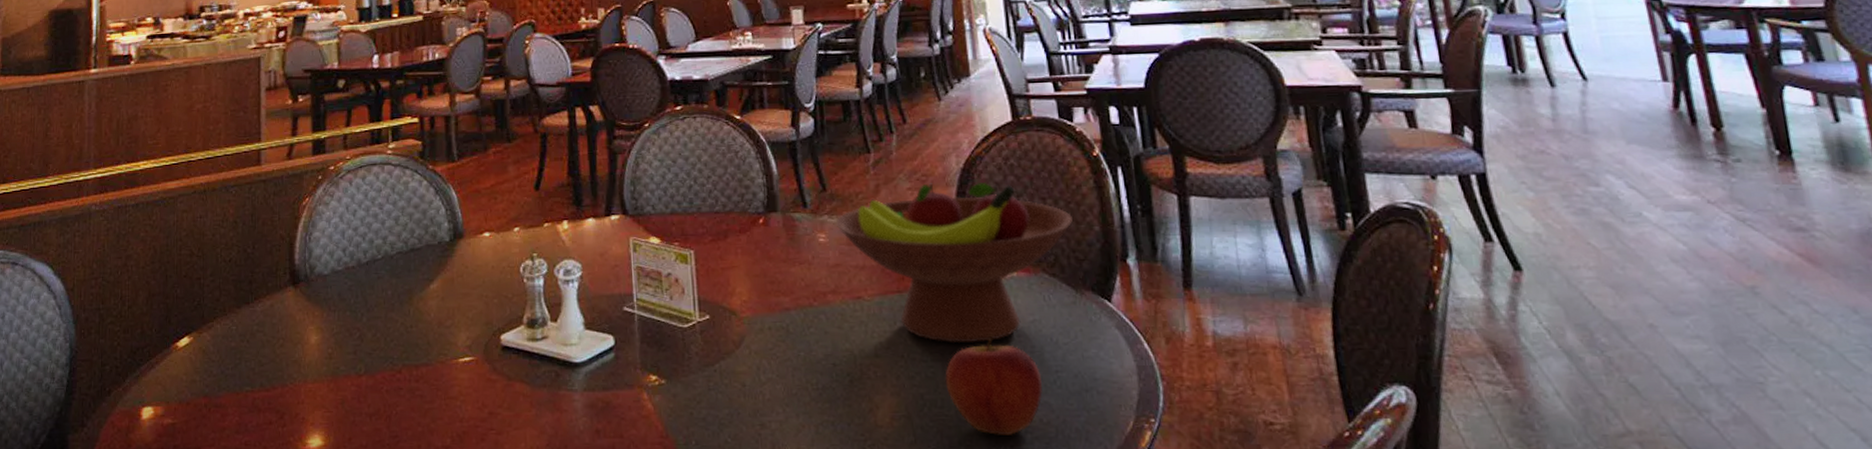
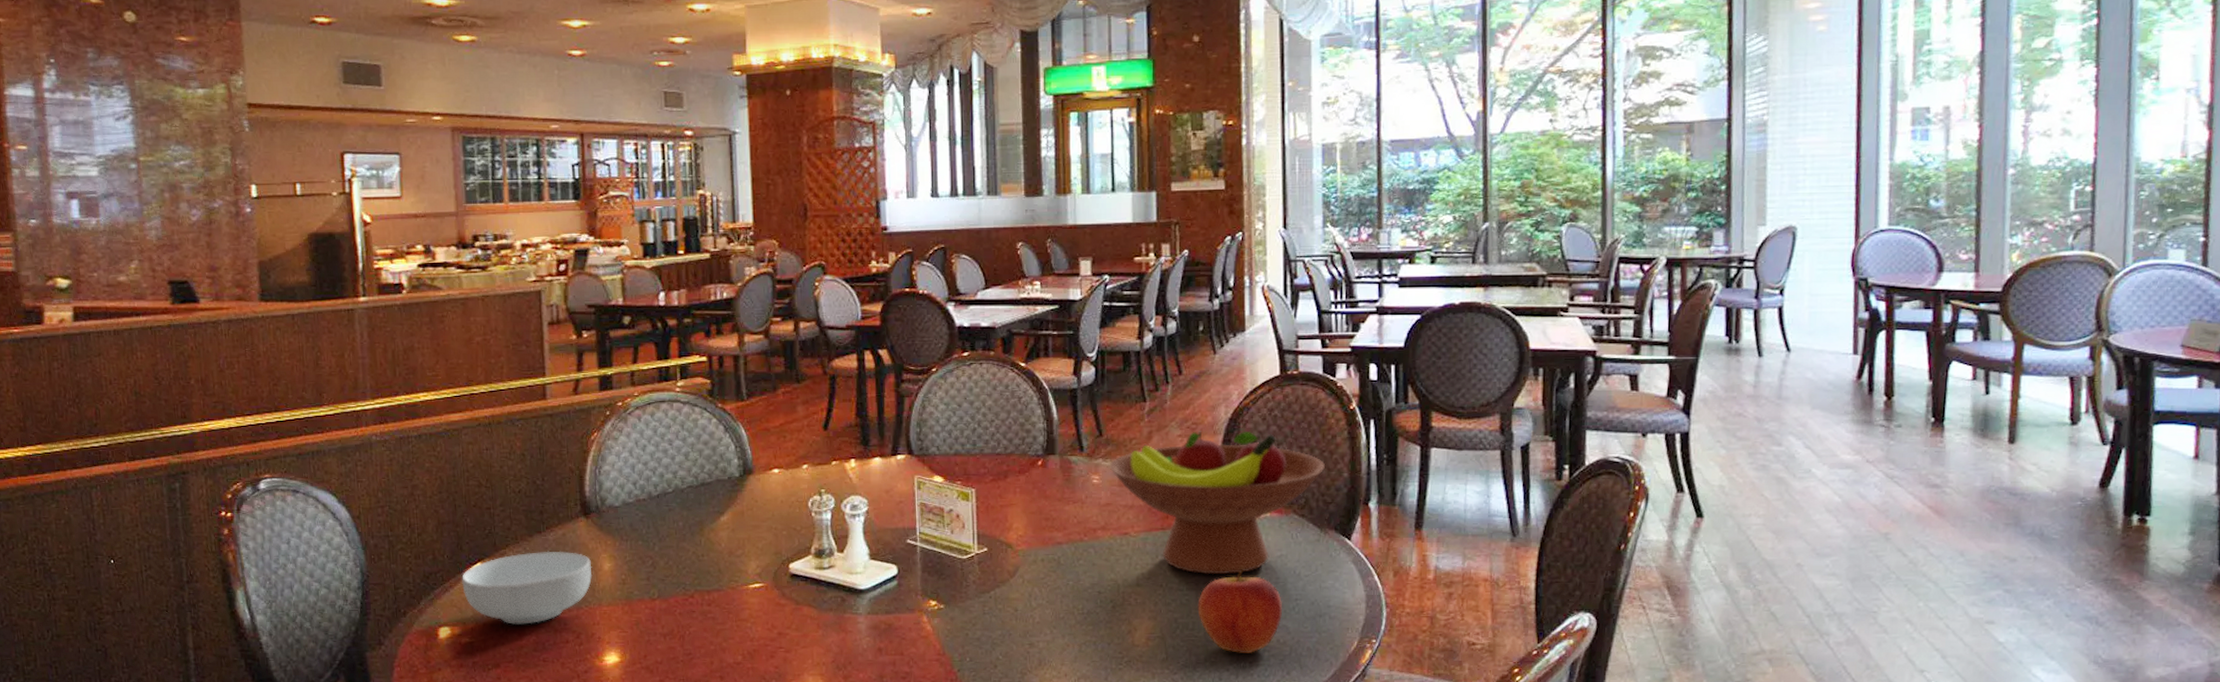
cereal bowl: none [168,323,299,404] -> present [462,551,593,625]

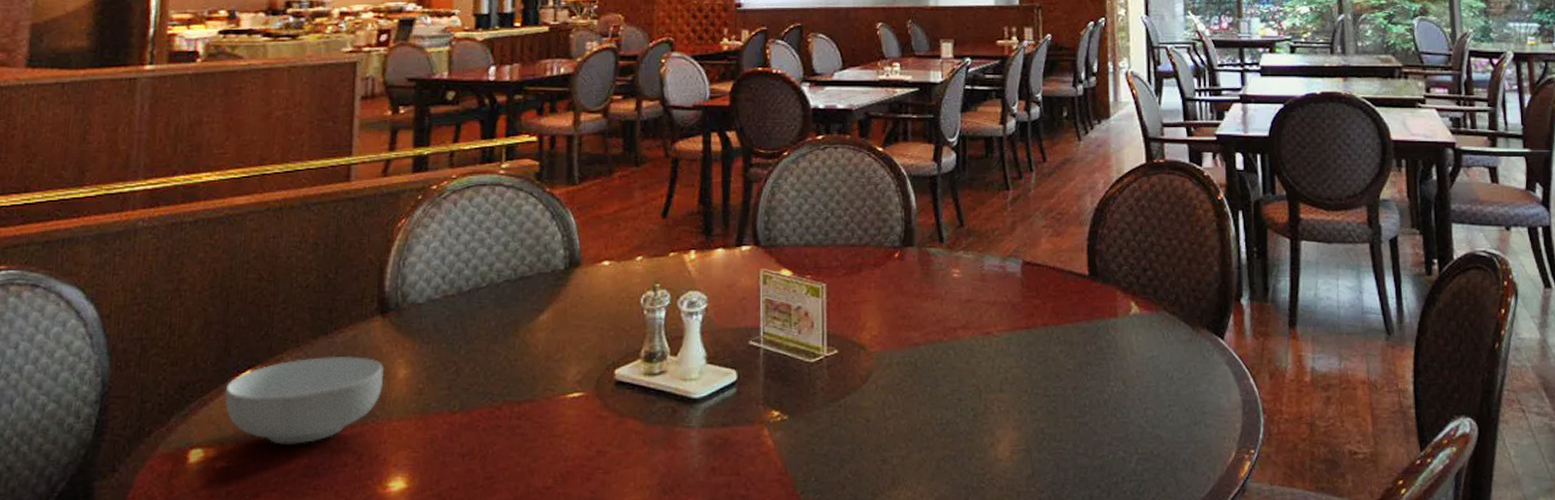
fruit bowl: present [1109,430,1325,575] -> none [970,221,1195,379]
apple: present [1197,567,1282,653] -> none [1065,369,1155,467]

